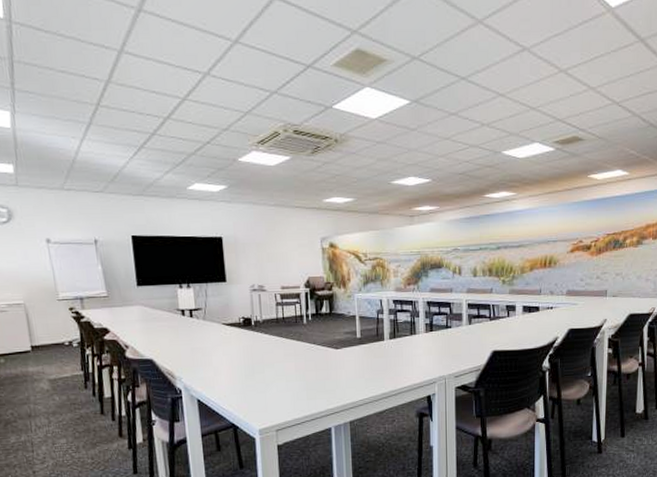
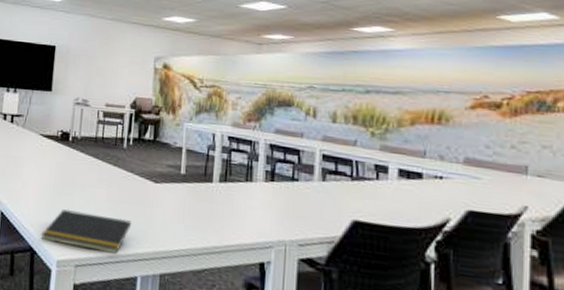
notepad: none [240,383,321,416] -> present [40,209,132,254]

